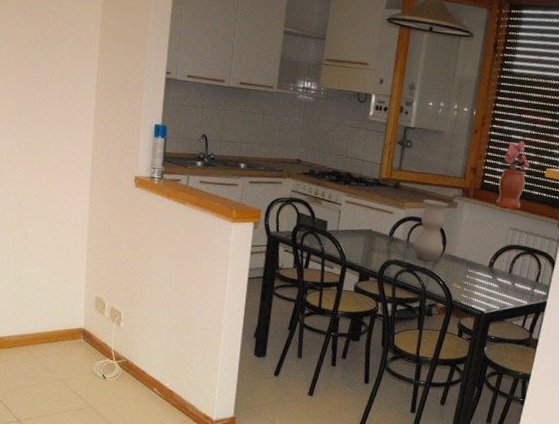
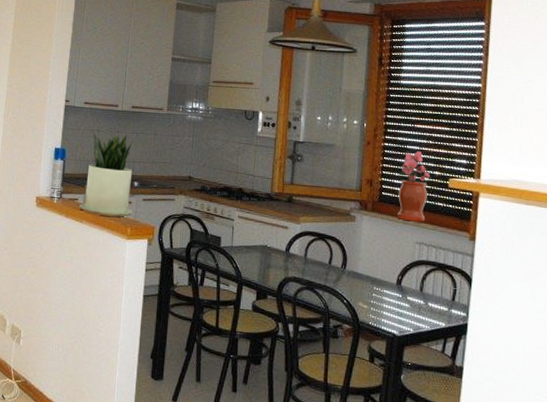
planter: none [181,108,240,200] -> present [79,132,133,217]
vase: present [413,199,449,263] -> none [312,213,347,280]

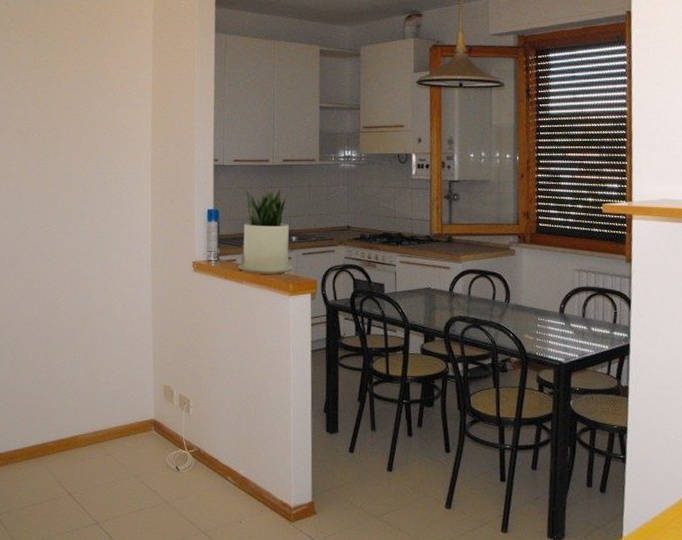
potted flower: present [397,150,430,223] -> none [553,179,584,250]

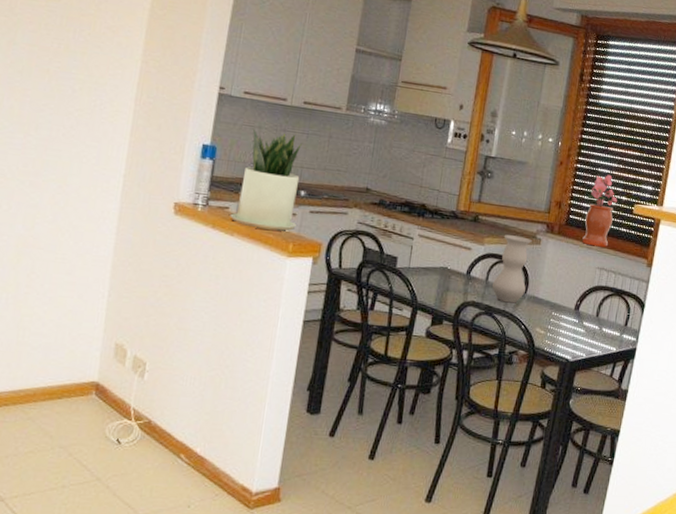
vase: none [475,250,508,315] -> present [492,235,532,305]
potted flower: none [553,179,584,250] -> present [582,174,617,248]

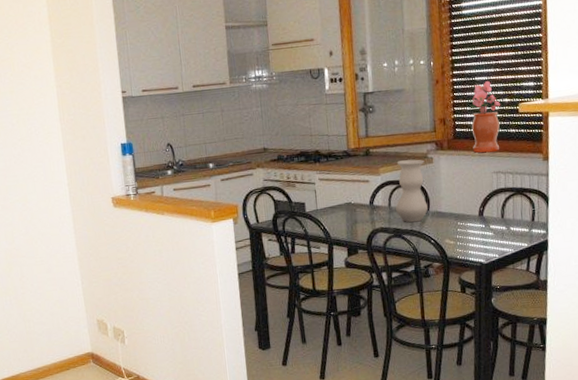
planter: present [230,128,302,231] -> none [156,117,214,205]

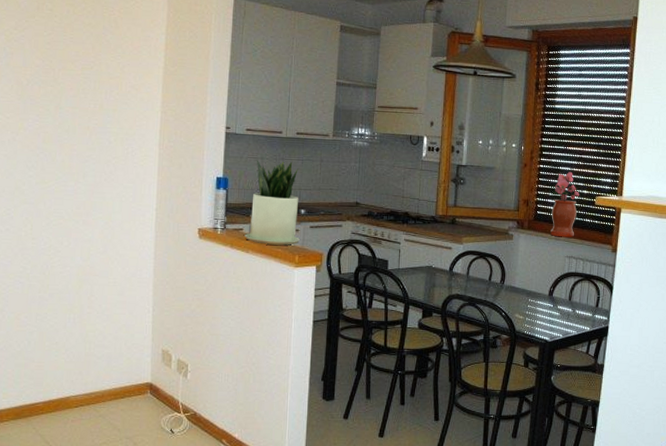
planter: none [156,117,214,205] -> present [244,160,301,245]
vase: present [396,159,428,224] -> none [473,233,505,295]

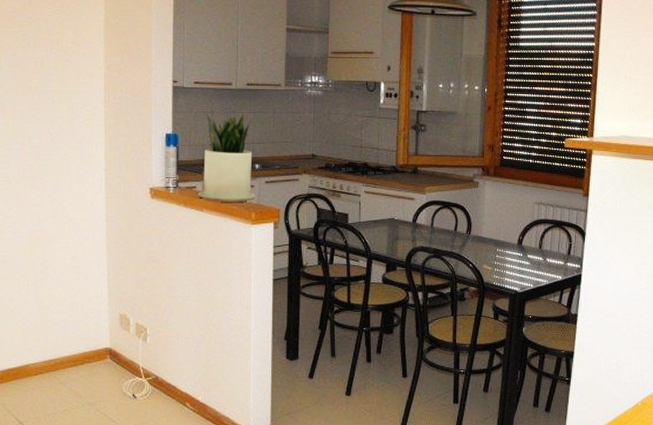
potted flower: present [550,171,579,238] -> none [518,113,547,183]

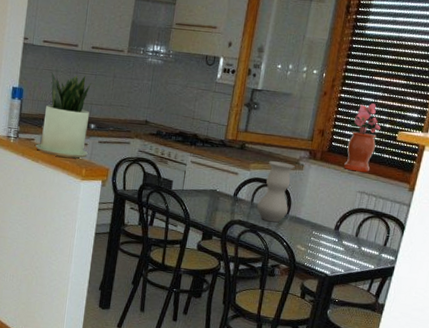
vase: none [438,182,470,246] -> present [257,161,295,224]
potted flower: none [518,113,547,183] -> present [344,102,381,173]

